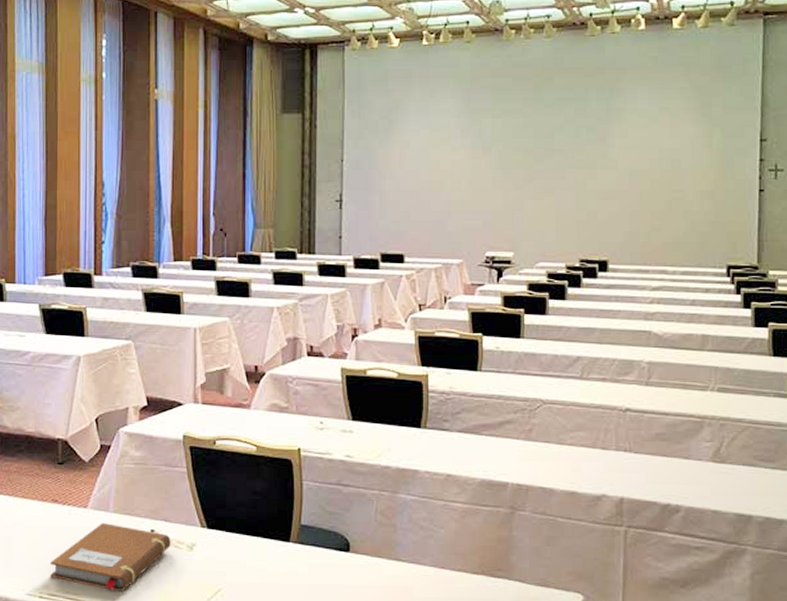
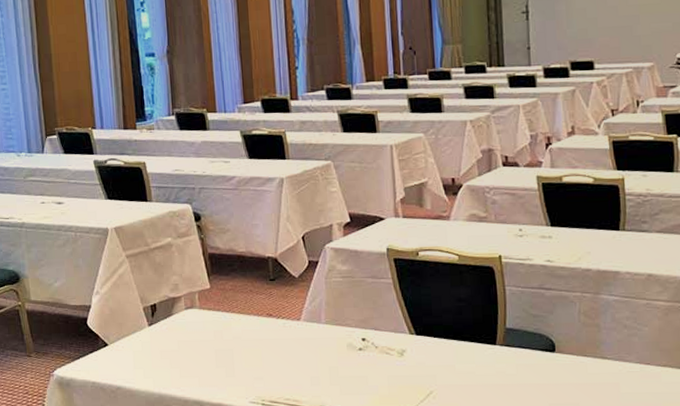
notebook: present [50,522,171,591] -> none [270,333,382,397]

